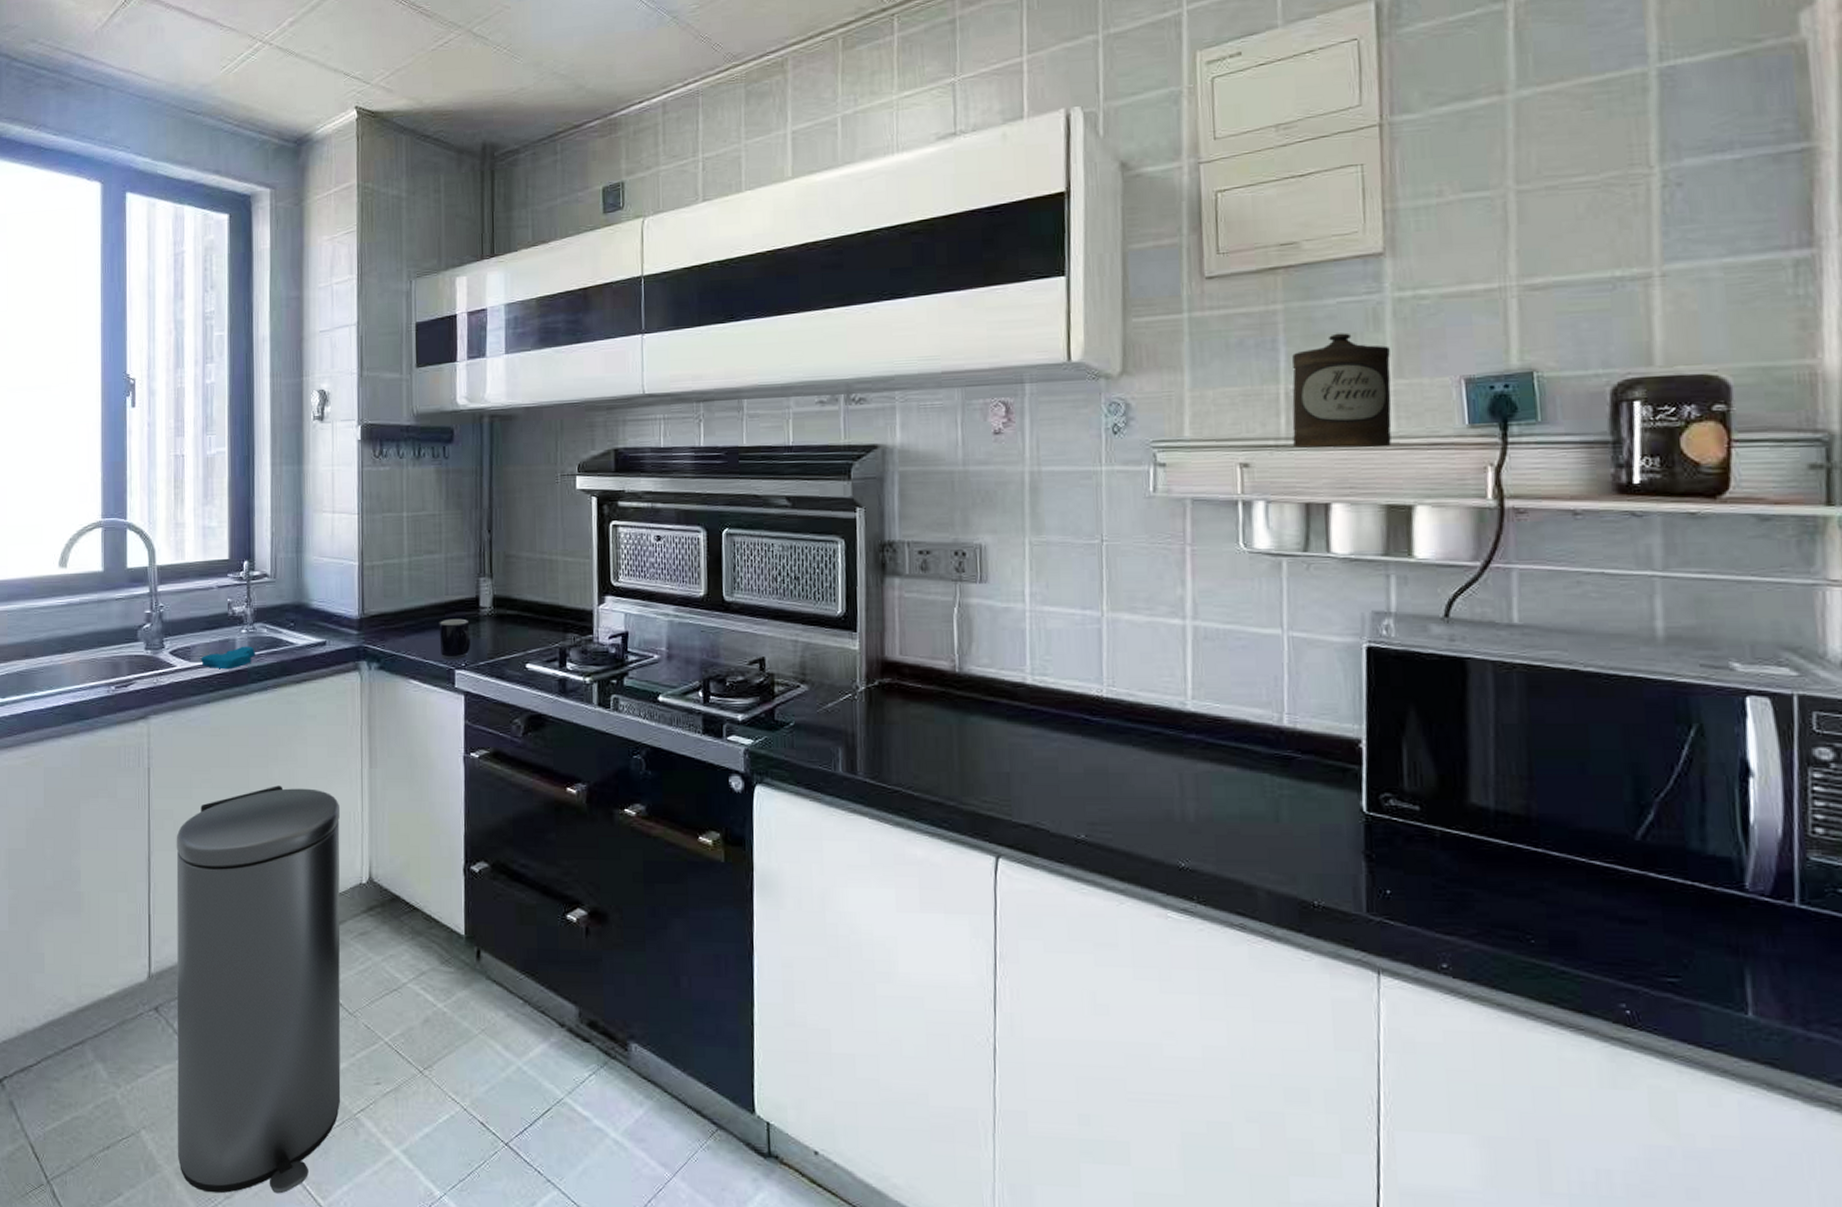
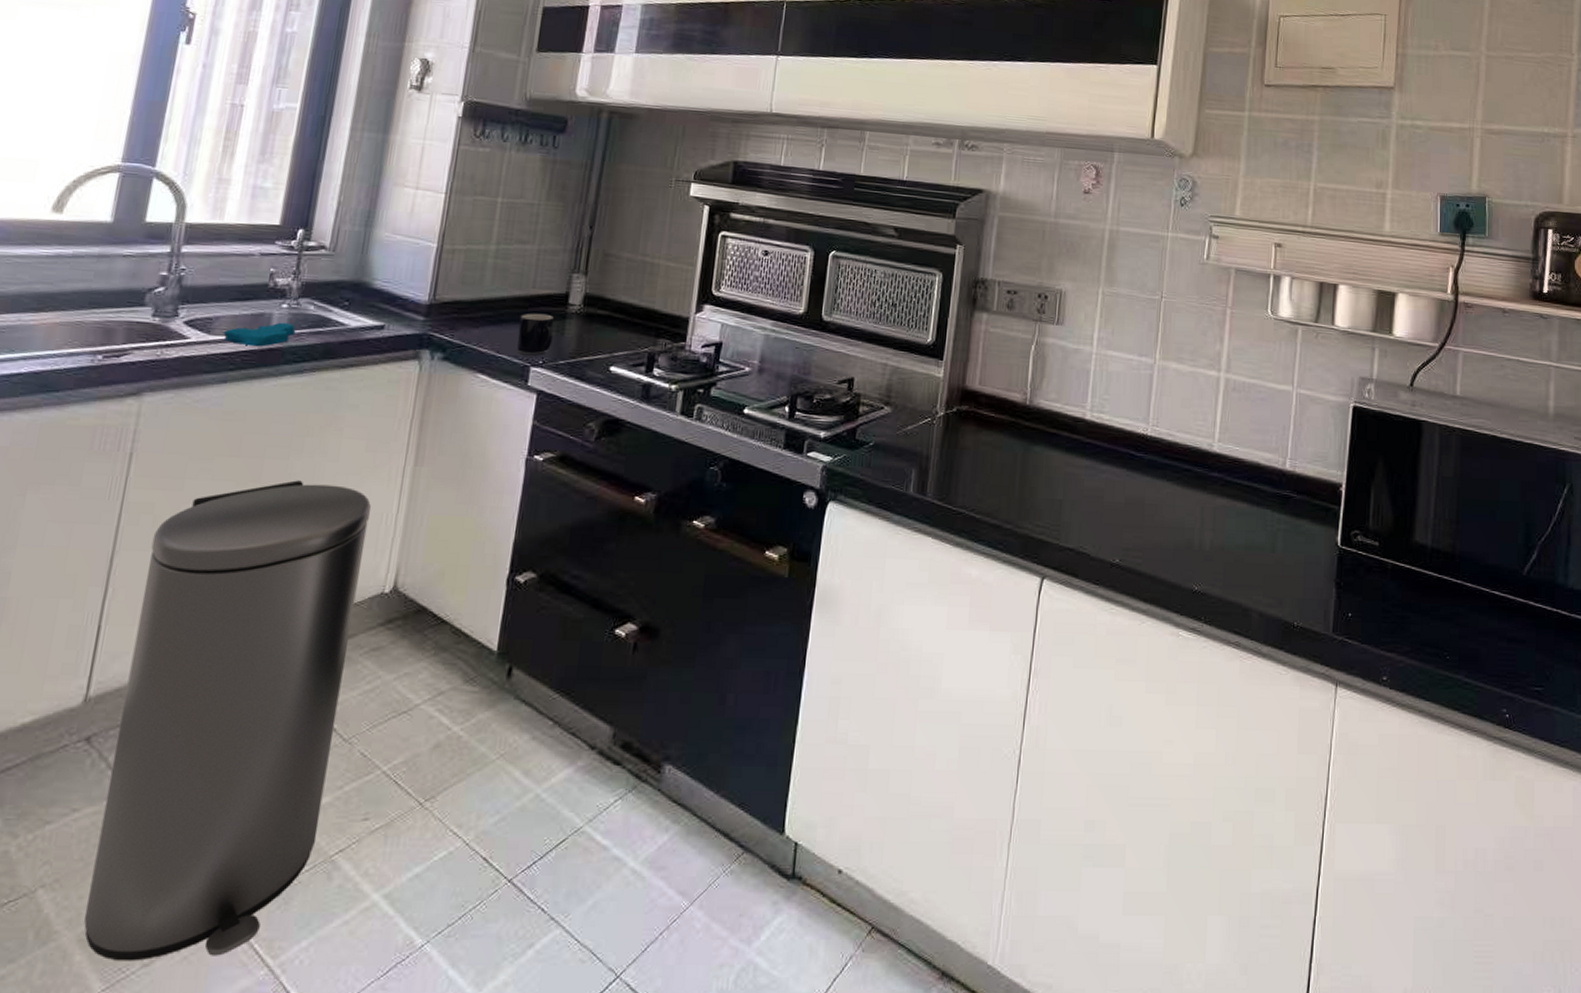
canister: present [1292,333,1392,448] -> none [1316,146,1391,242]

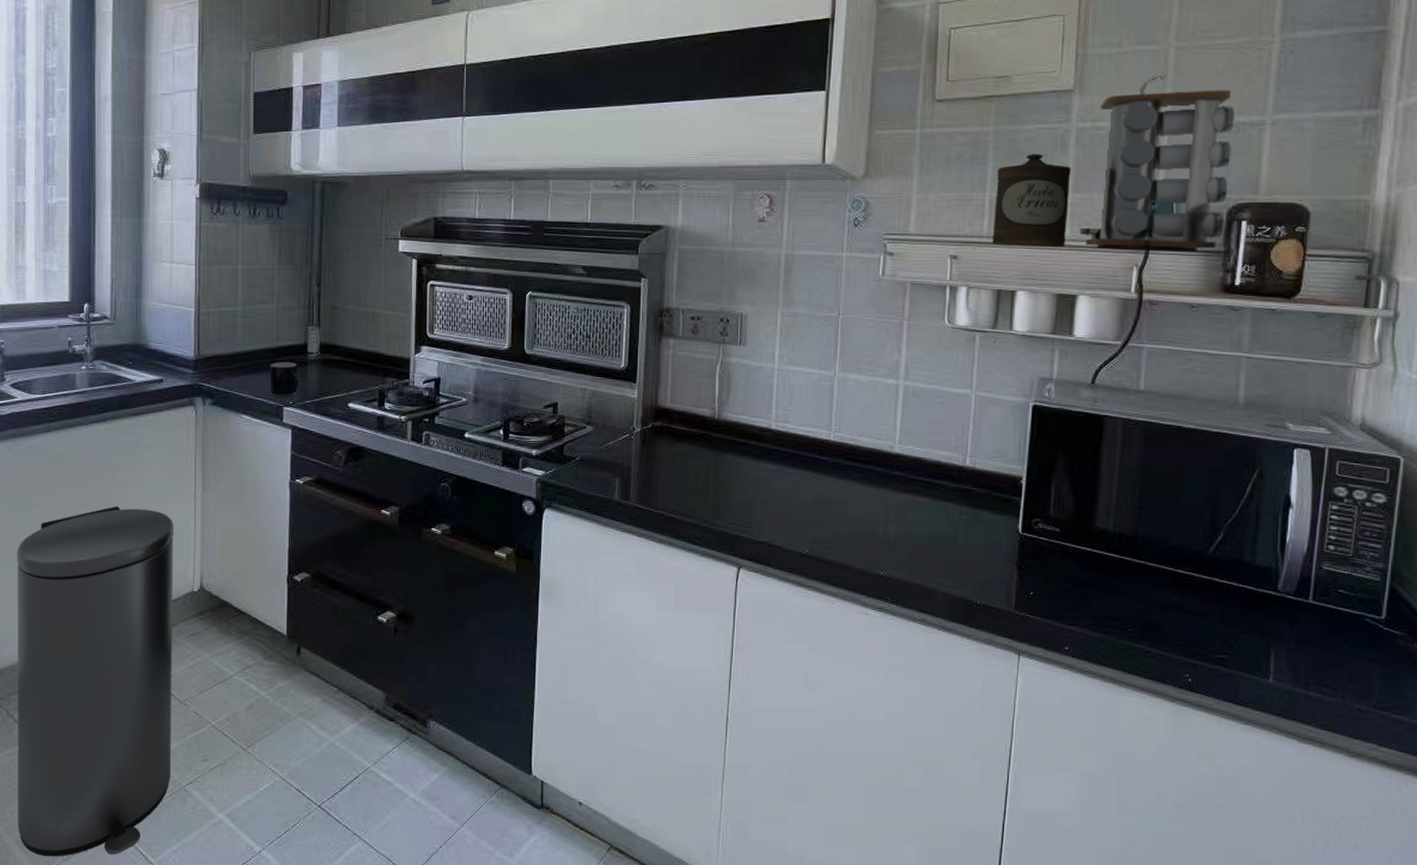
sponge: present [223,322,296,347] -> none [41,381,95,402]
canister: none [1316,146,1391,242] -> present [992,153,1071,247]
spice rack: none [1399,80,1540,257] -> present [1079,75,1235,253]

